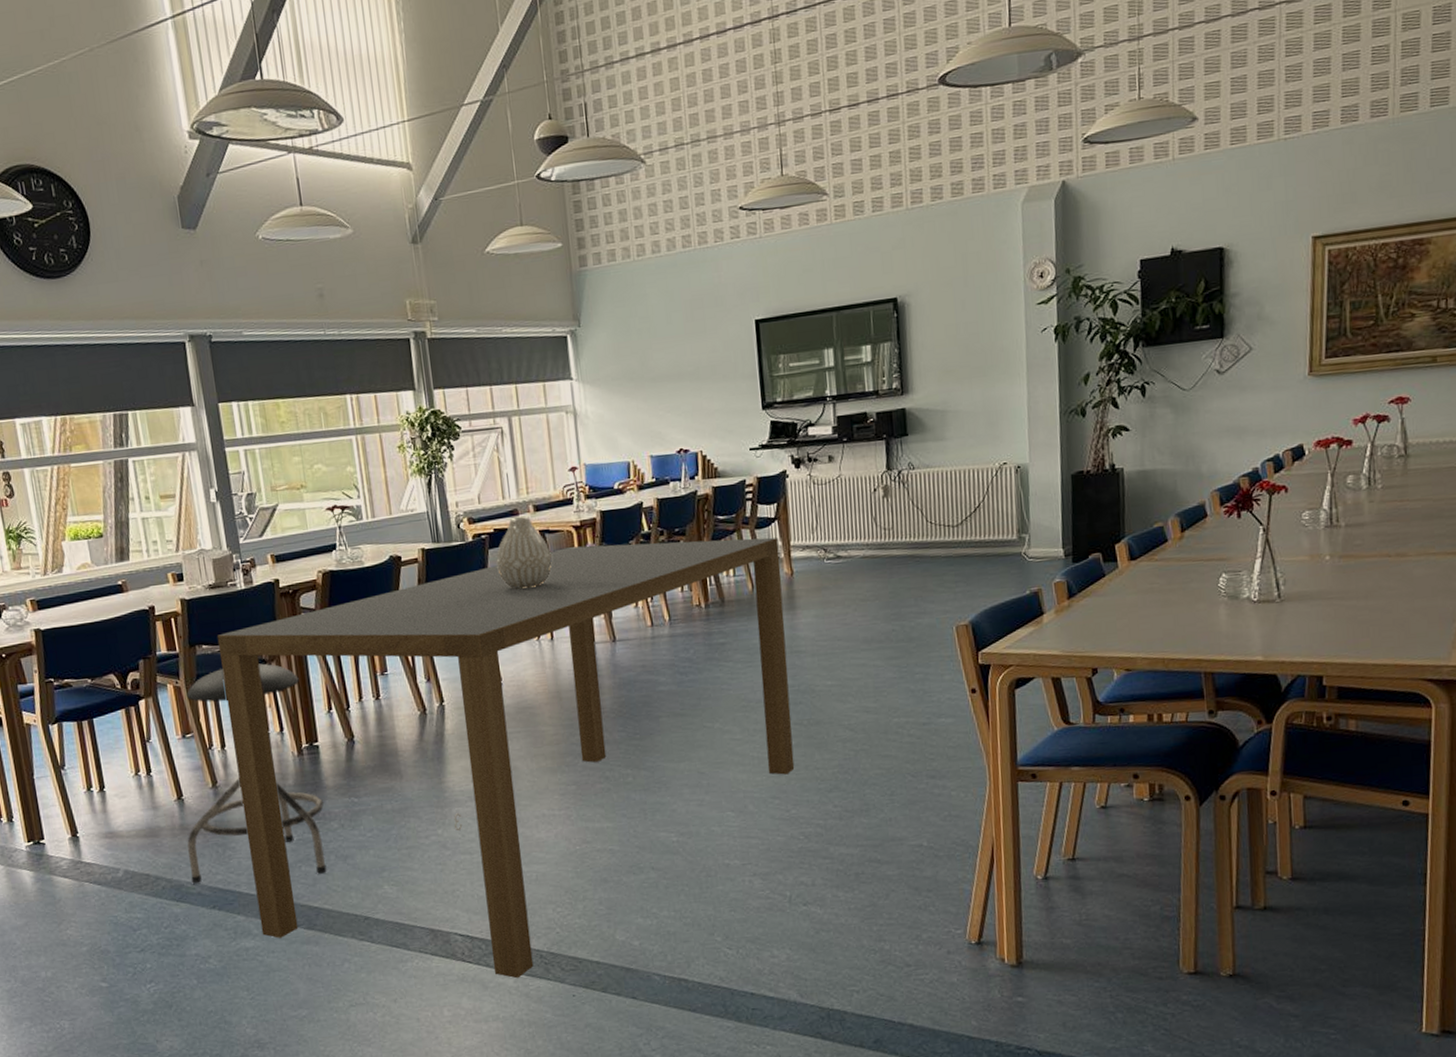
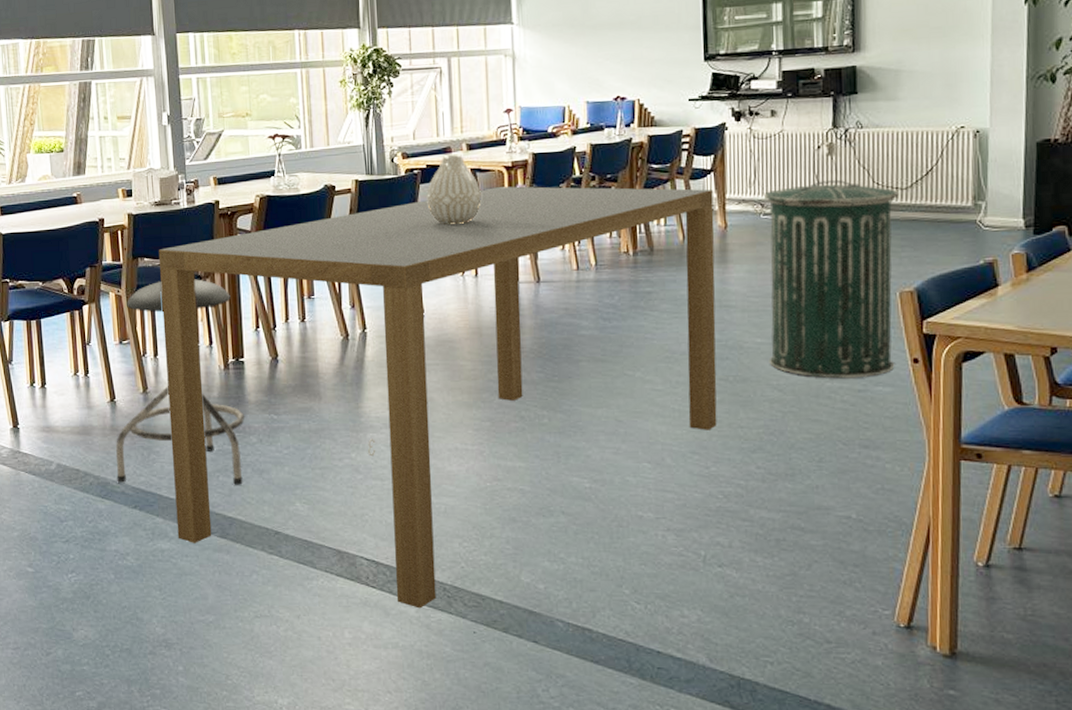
trash can: none [825,521,954,715] -> present [763,180,899,379]

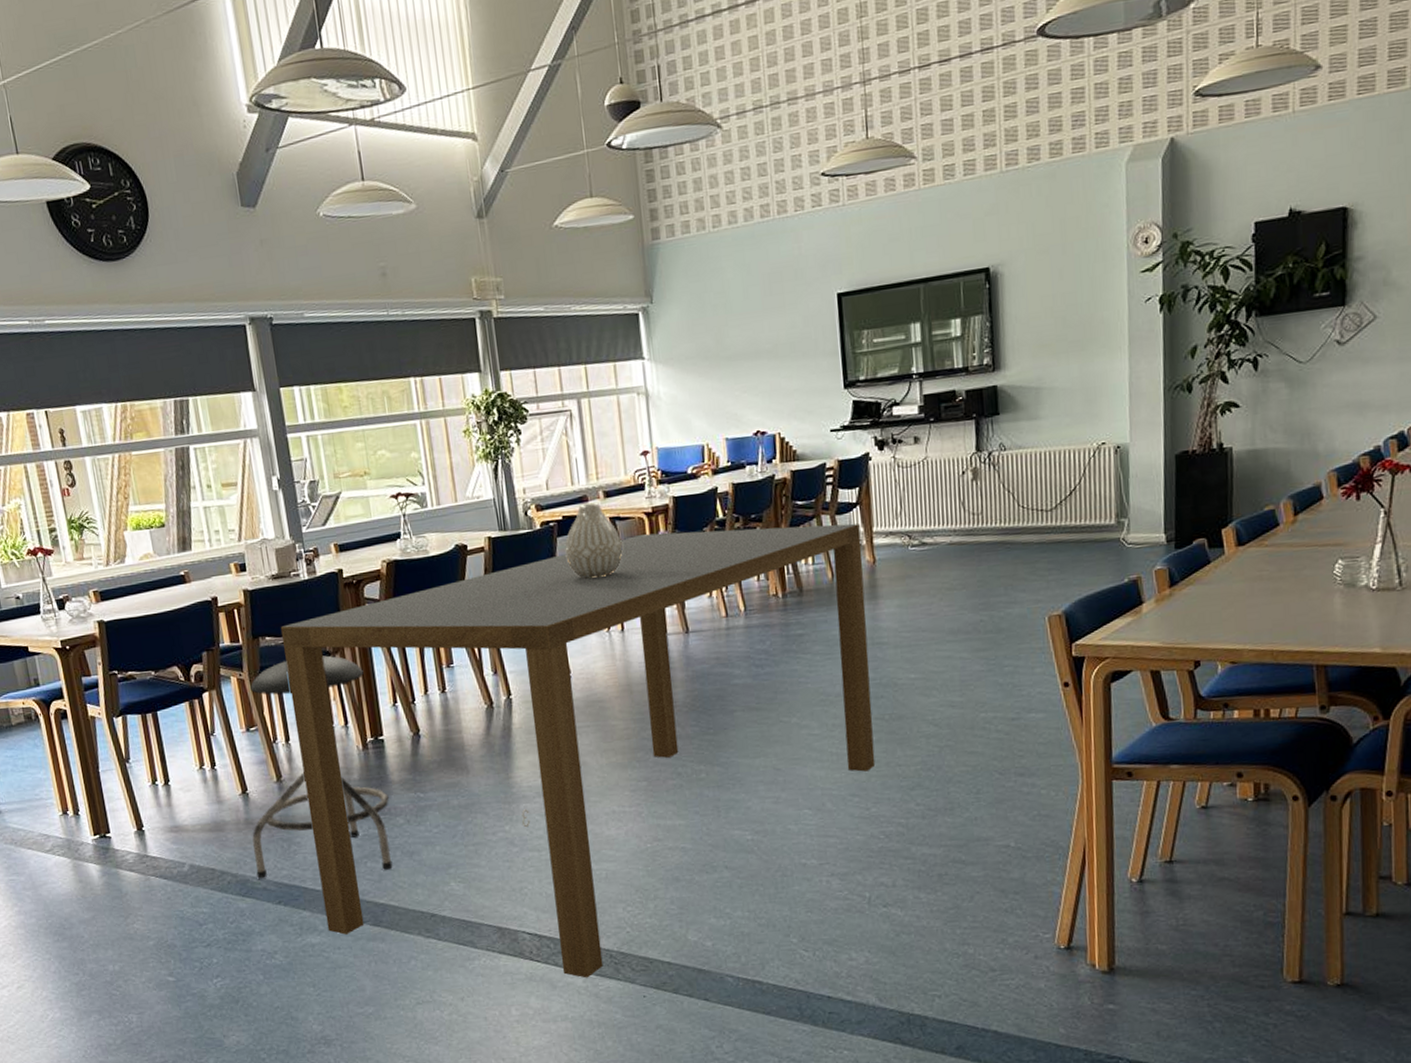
trash can: present [763,180,899,379] -> none [910,505,1045,709]

